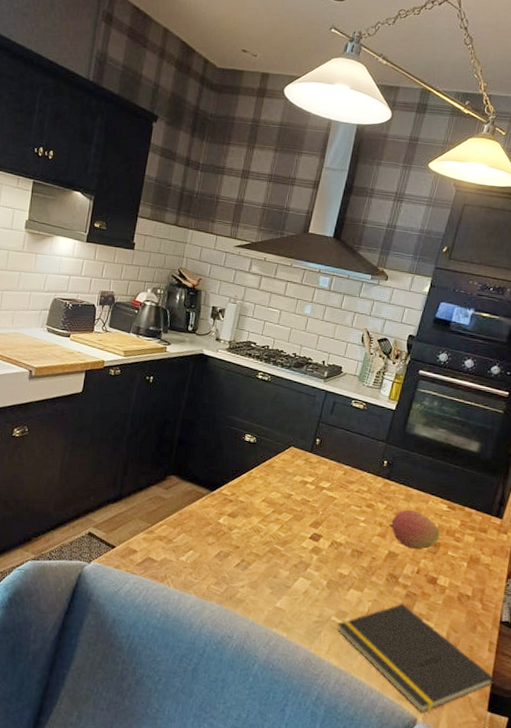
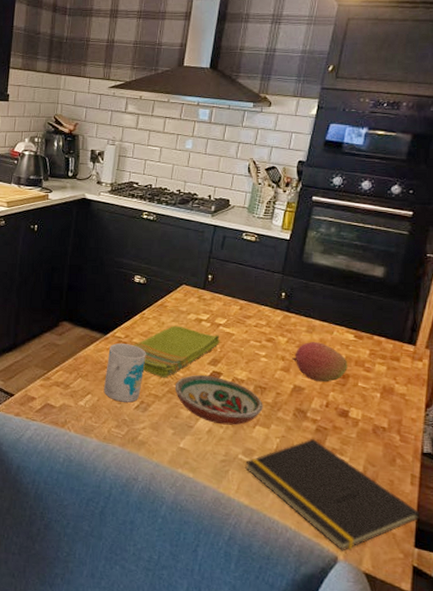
mug: none [206,500,251,560] -> present [103,343,146,403]
dish towel: none [239,486,323,538] -> present [134,325,220,378]
decorative bowl: none [275,536,359,587] -> present [174,375,263,425]

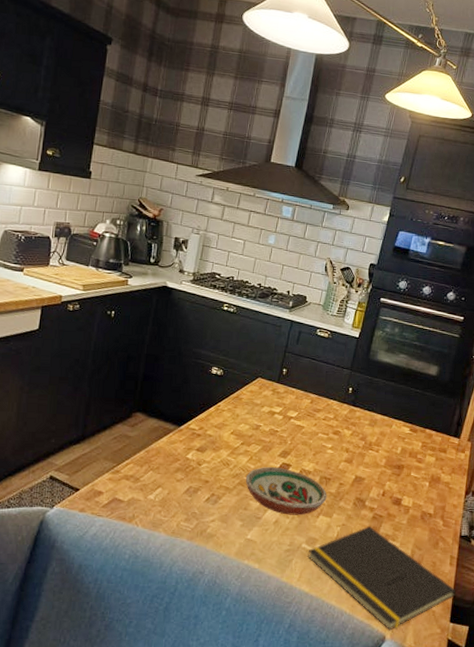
mug: present [103,343,146,403] -> none [174,435,219,495]
dish towel: present [134,325,220,378] -> none [207,418,291,470]
fruit: present [292,341,348,383] -> none [355,434,403,473]

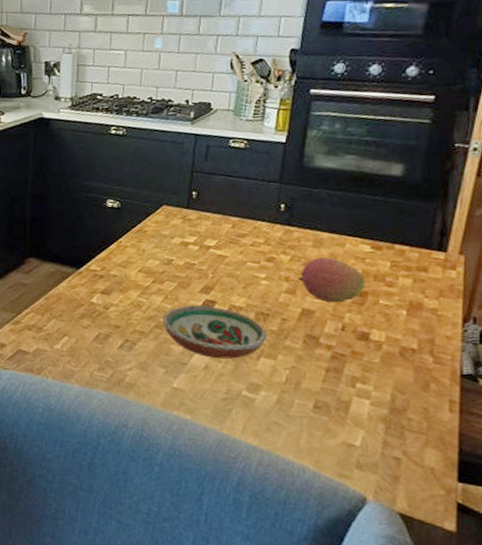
notepad: present [308,525,457,631] -> none [251,367,464,491]
fruit: none [355,434,403,473] -> present [298,256,365,303]

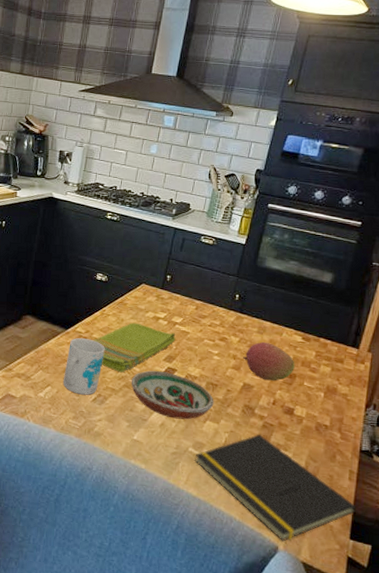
mug: none [81,277,127,342] -> present [63,338,105,395]
dish towel: none [111,252,212,312] -> present [93,322,176,373]
notepad: none [251,367,464,491] -> present [195,434,357,542]

